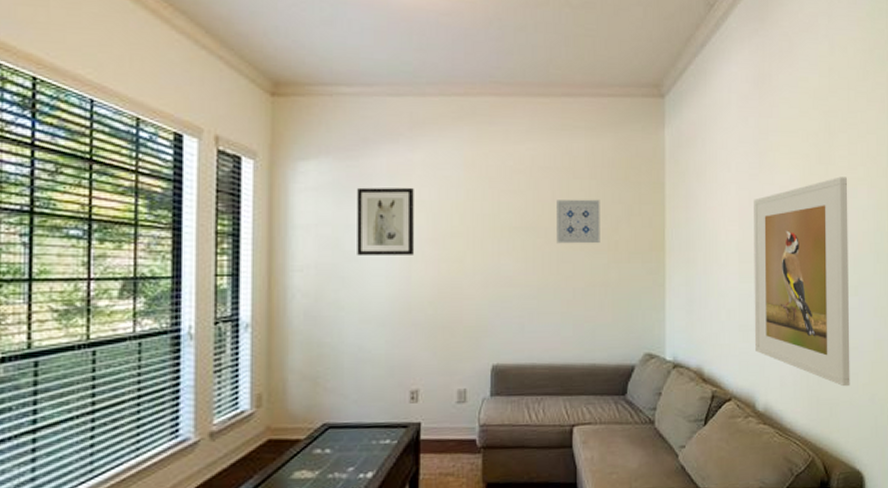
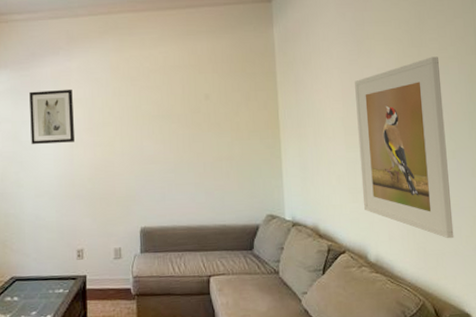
wall art: present [556,199,600,244] -> none [186,89,224,127]

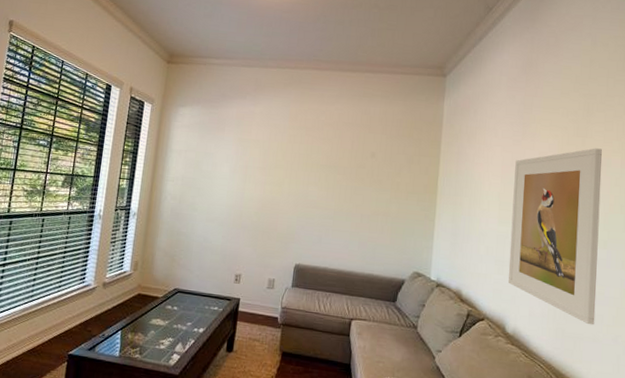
wall art: present [29,89,74,145] -> none [210,127,253,178]

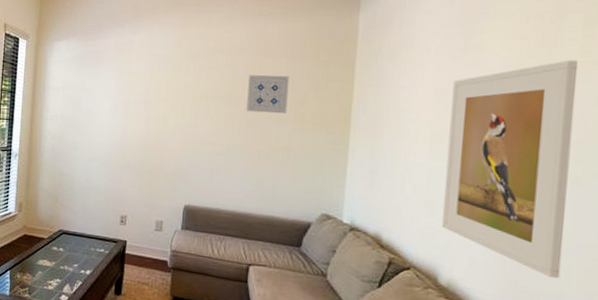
wall art: none [352,148,388,183] -> present [246,74,290,114]

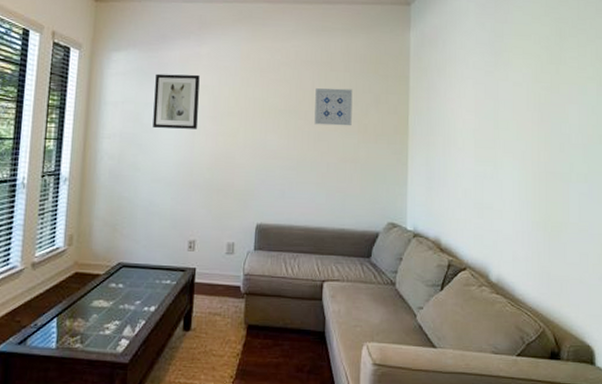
wall art: none [90,61,133,114] -> present [153,73,200,129]
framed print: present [442,60,578,279] -> none [488,75,580,266]

